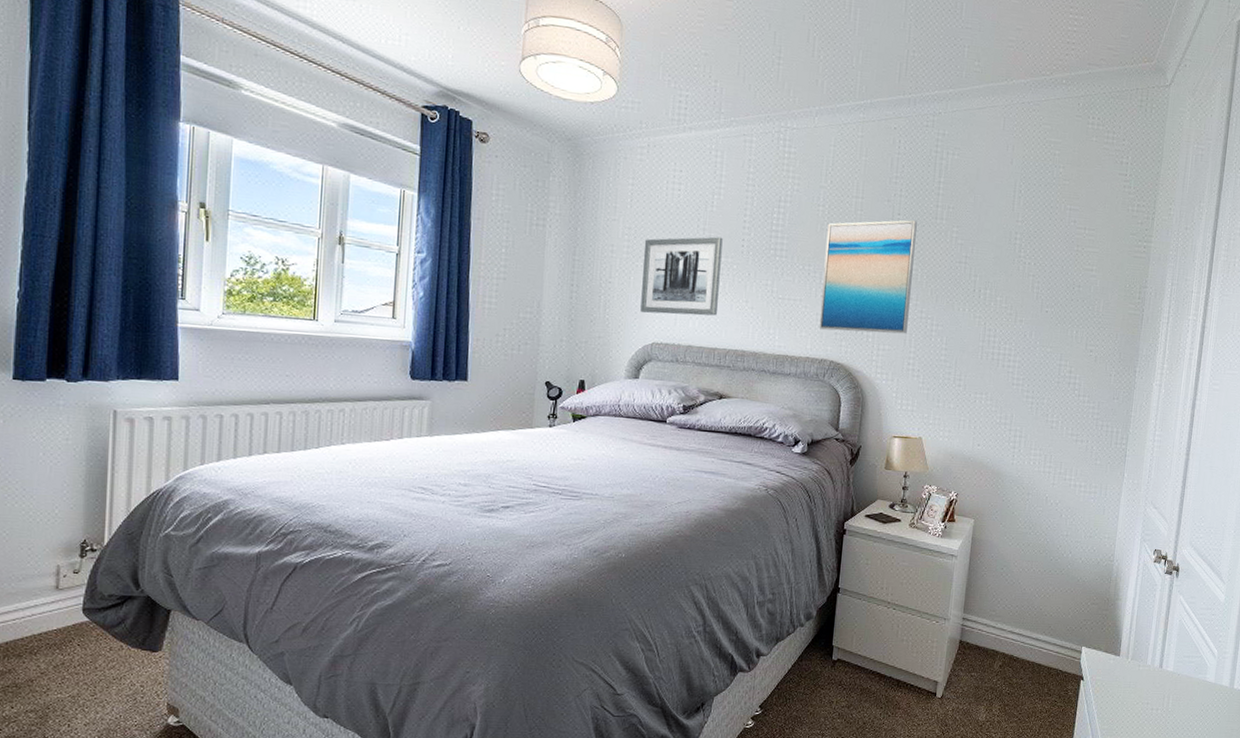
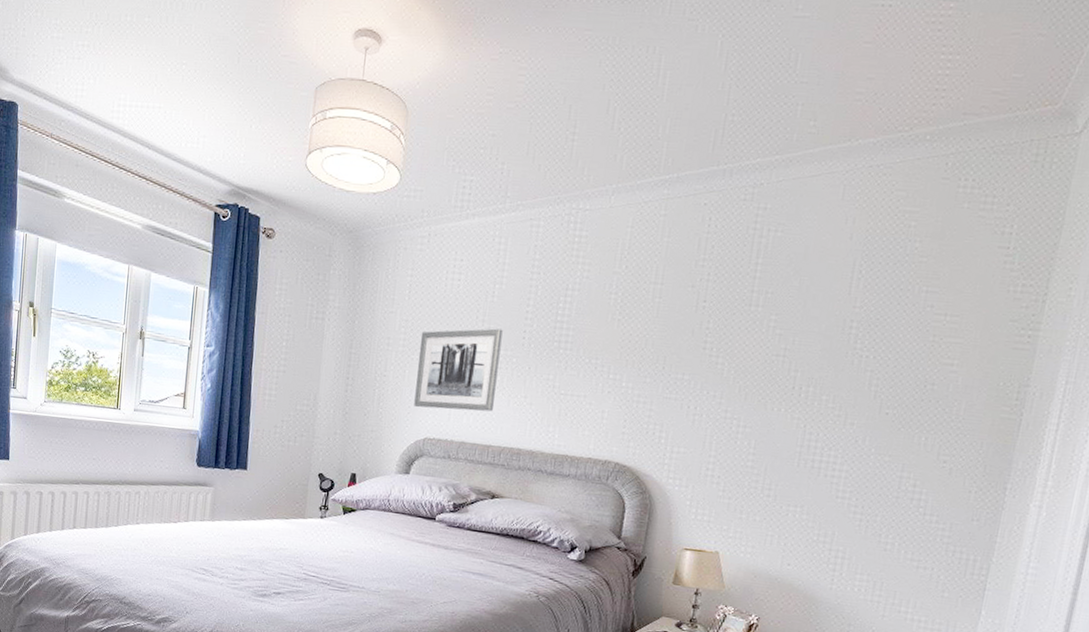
wall art: present [819,220,917,334] -> none [604,307,726,436]

